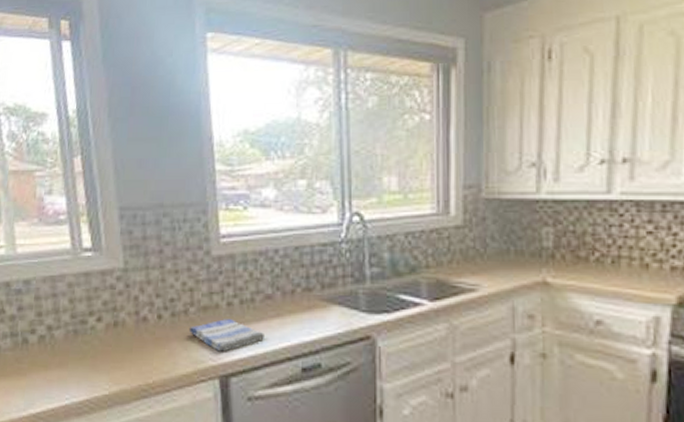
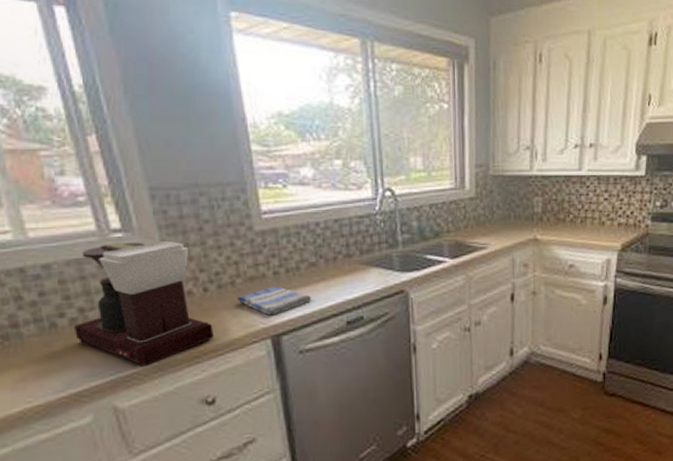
coffee maker: none [41,261,163,395] -> present [73,240,214,368]

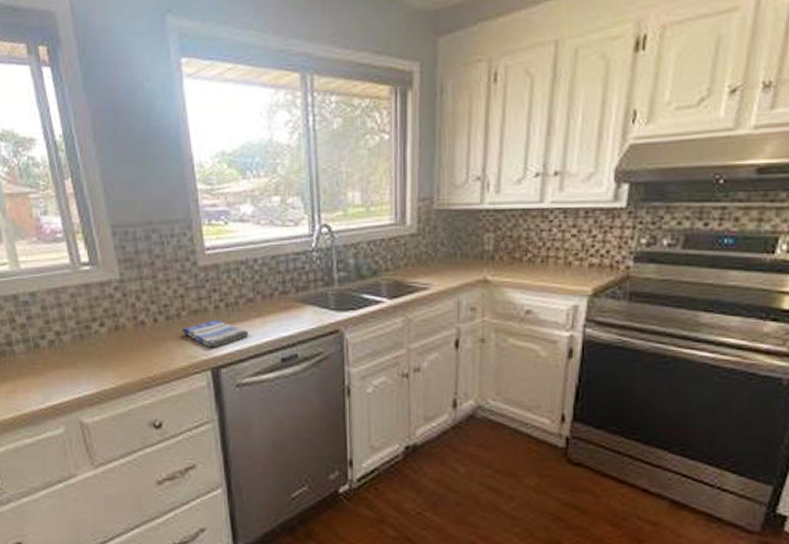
coffee maker: present [73,240,214,368] -> none [51,274,161,388]

